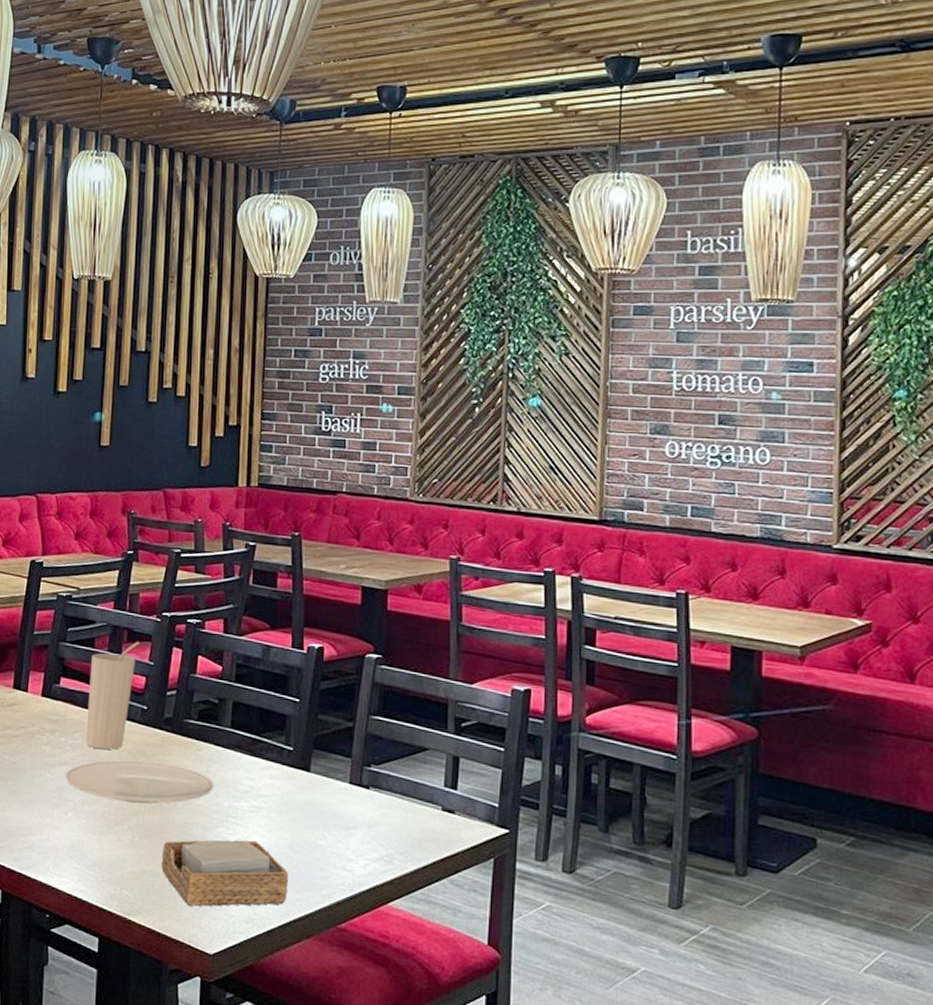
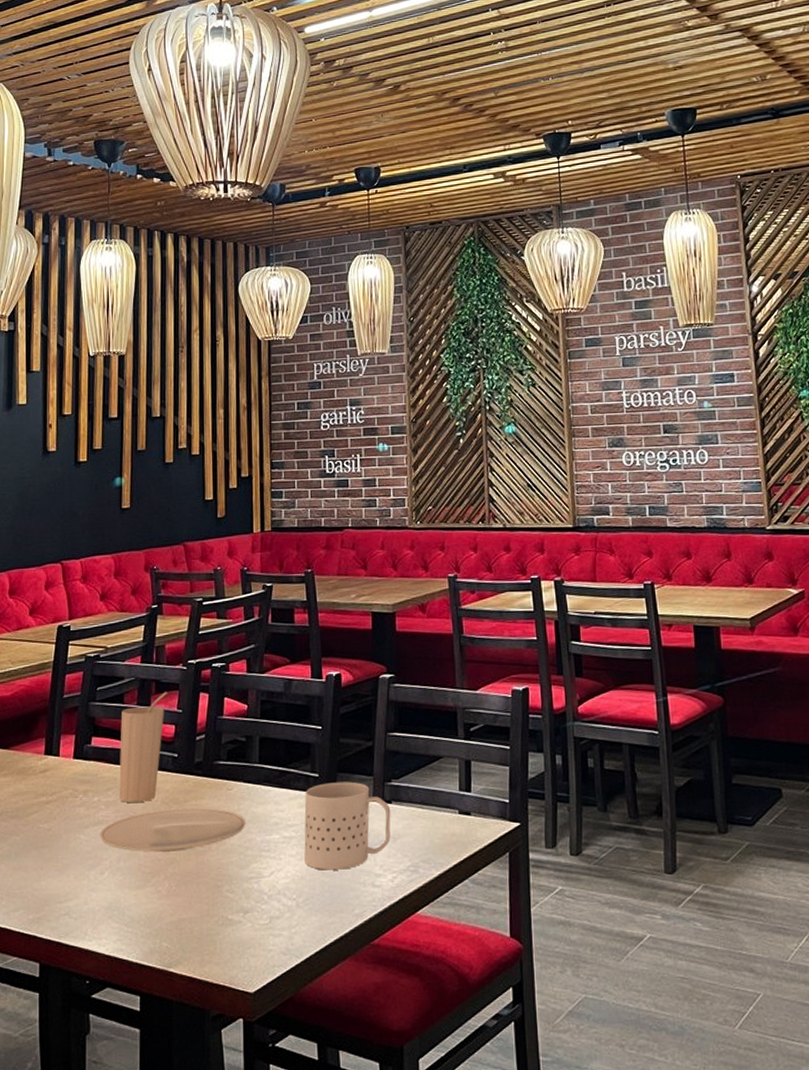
napkin holder: present [161,839,288,907] -> none [199,871,322,947]
mug: none [273,758,368,849] -> present [304,781,391,870]

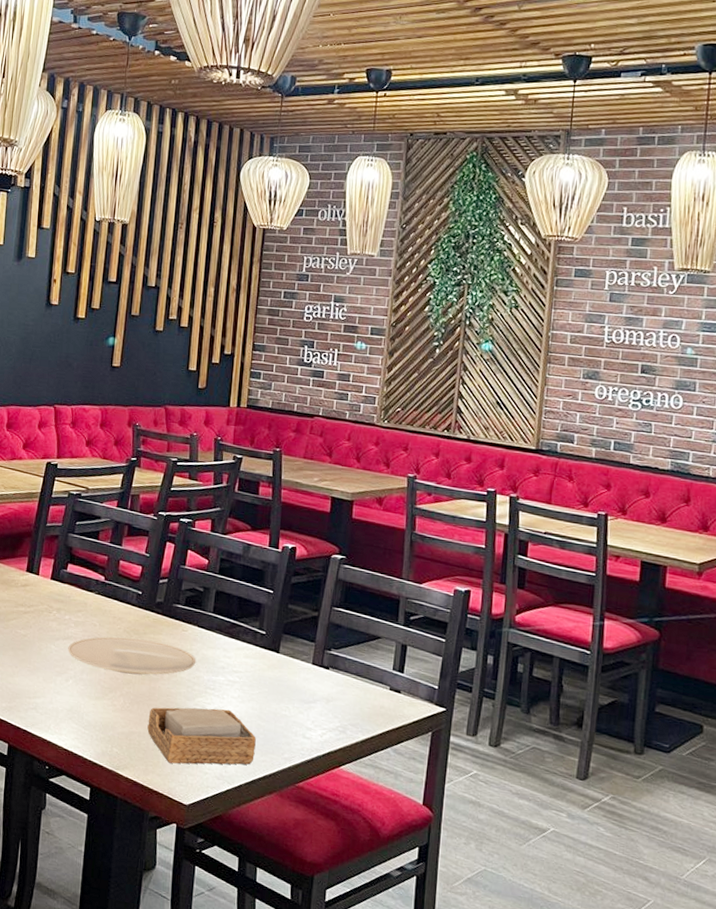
cup: present [119,691,167,803] -> none [87,535,138,628]
napkin holder: none [199,871,322,947] -> present [147,707,256,765]
mug: present [304,781,391,870] -> none [244,641,328,718]

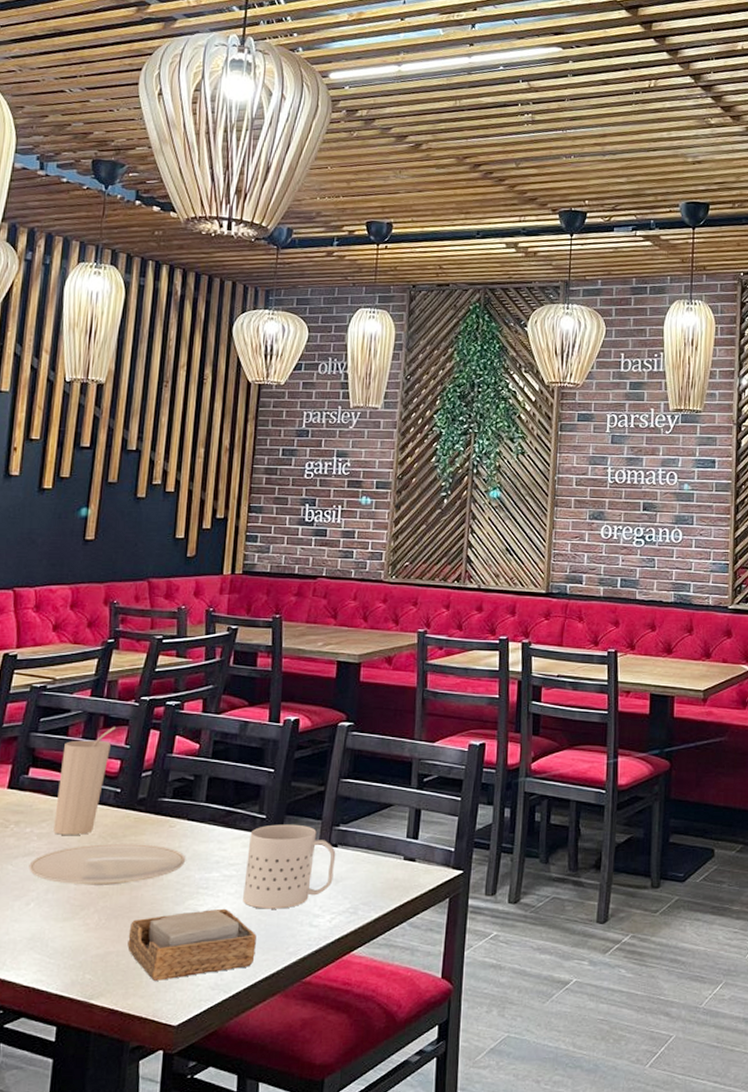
cup: none [87,535,138,628] -> present [54,726,116,835]
mug: none [244,641,328,718] -> present [243,824,336,909]

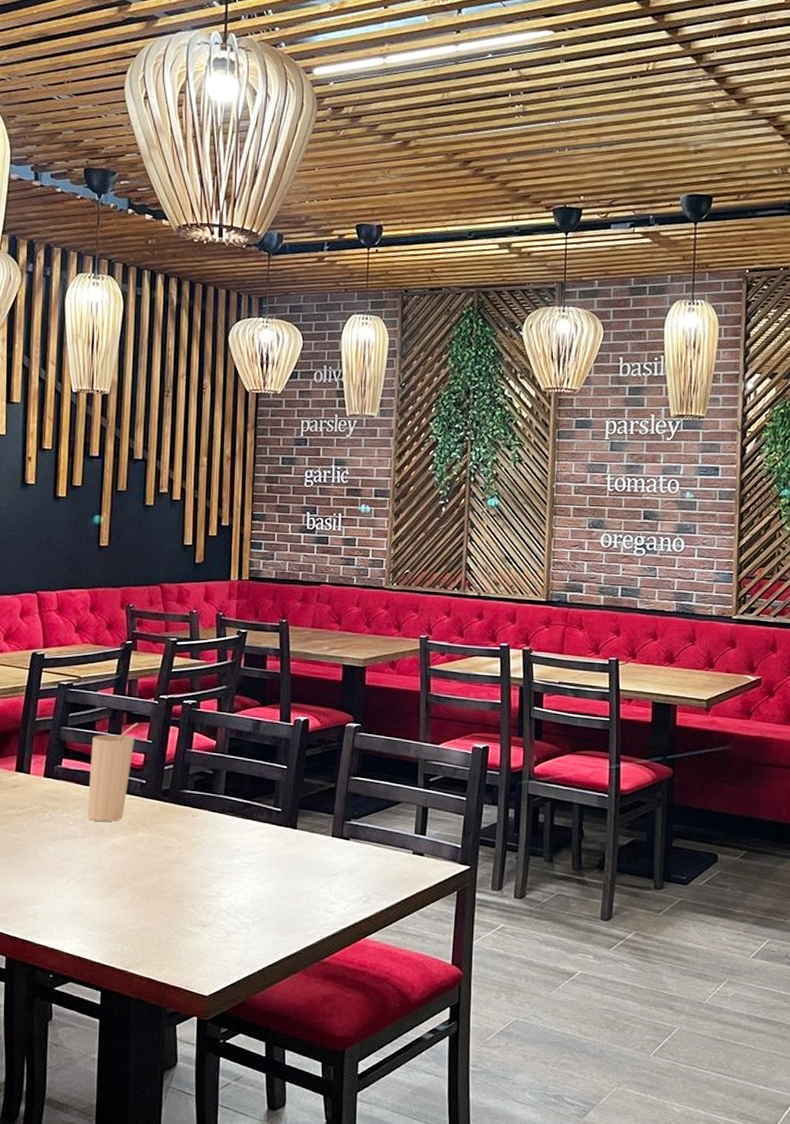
plate: present [29,843,186,885] -> none [67,829,209,868]
napkin holder: present [127,908,256,981] -> none [160,892,277,955]
mug: present [243,824,336,909] -> none [263,817,348,895]

